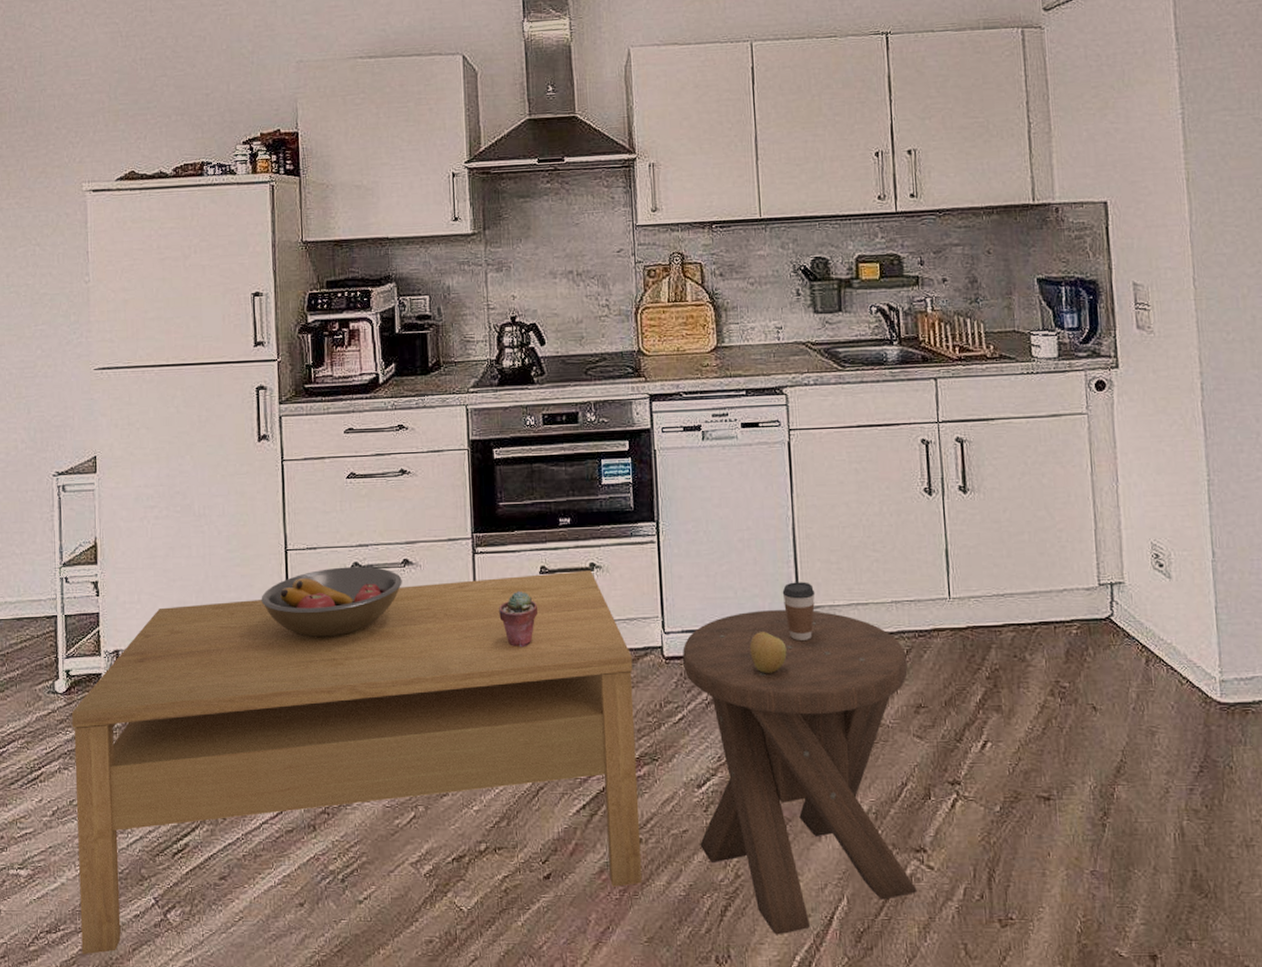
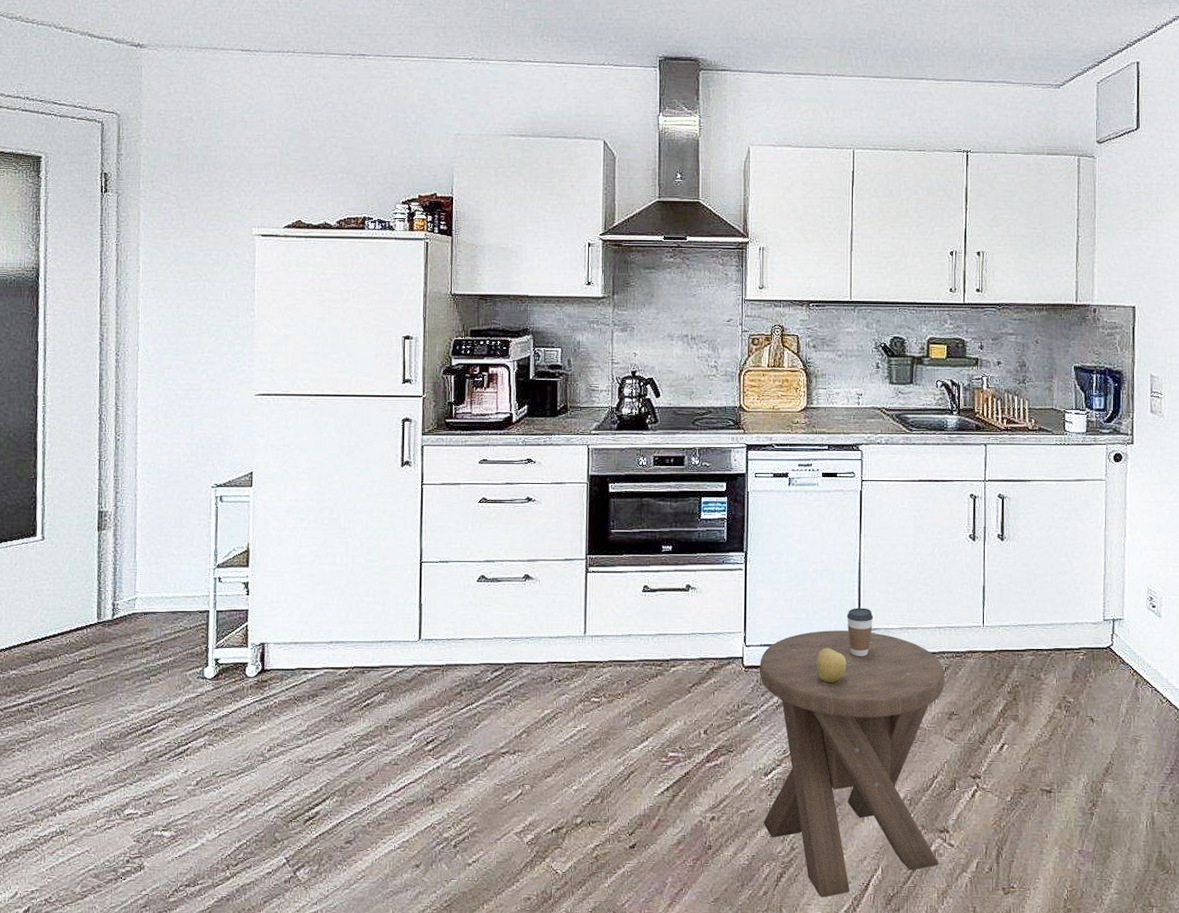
coffee table: present [71,570,643,955] -> none [217,591,717,906]
fruit bowl: present [261,566,402,638] -> none [396,579,522,639]
potted succulent: present [499,590,538,648] -> none [605,605,640,654]

